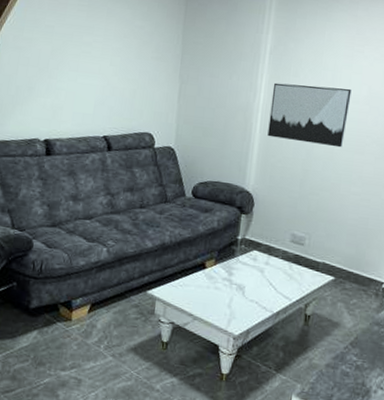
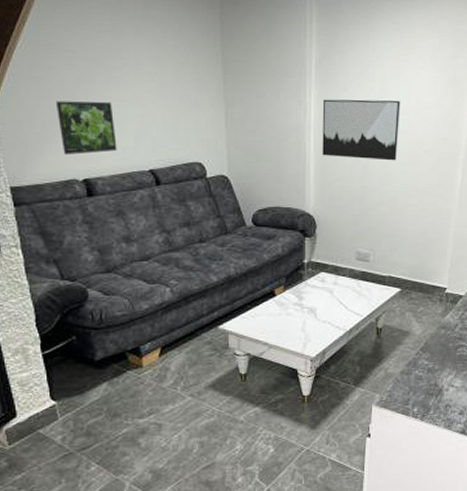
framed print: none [31,68,79,117] -> present [55,101,117,156]

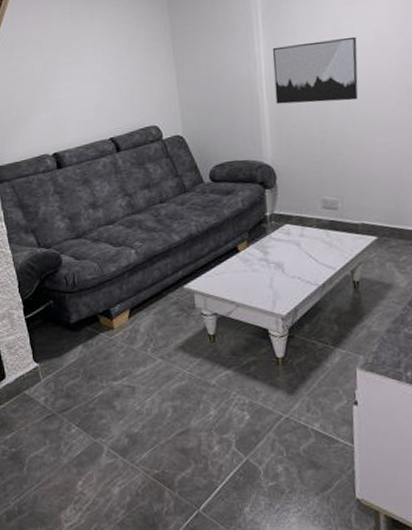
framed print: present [55,101,117,156] -> none [27,80,81,134]

